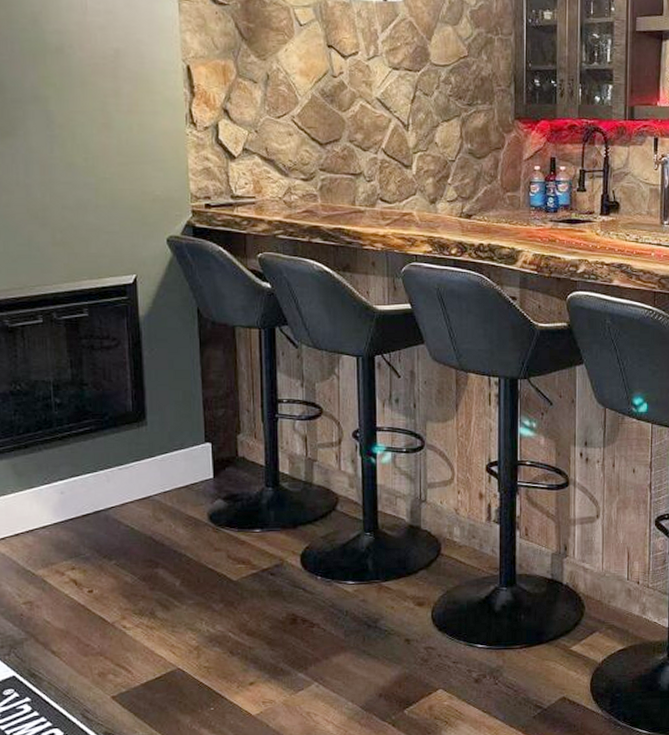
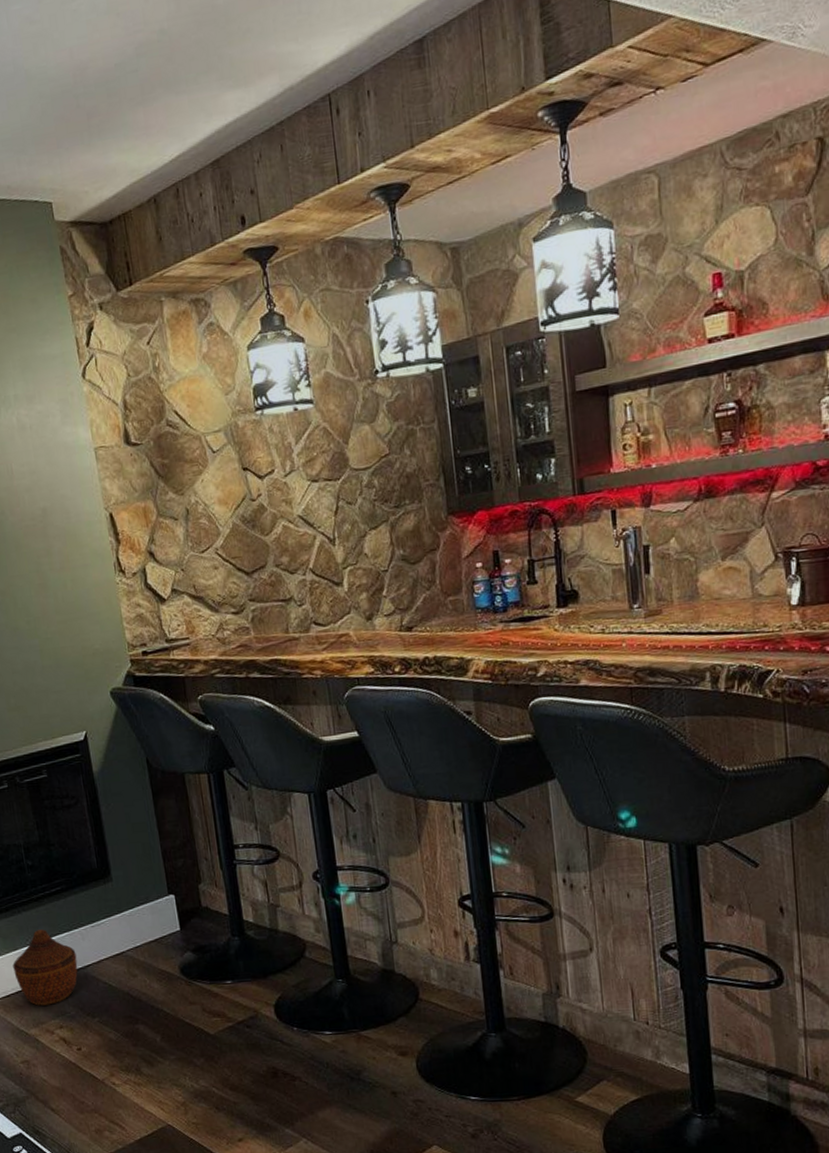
woven basket: none [26,469,99,546] -> present [12,929,78,1006]

